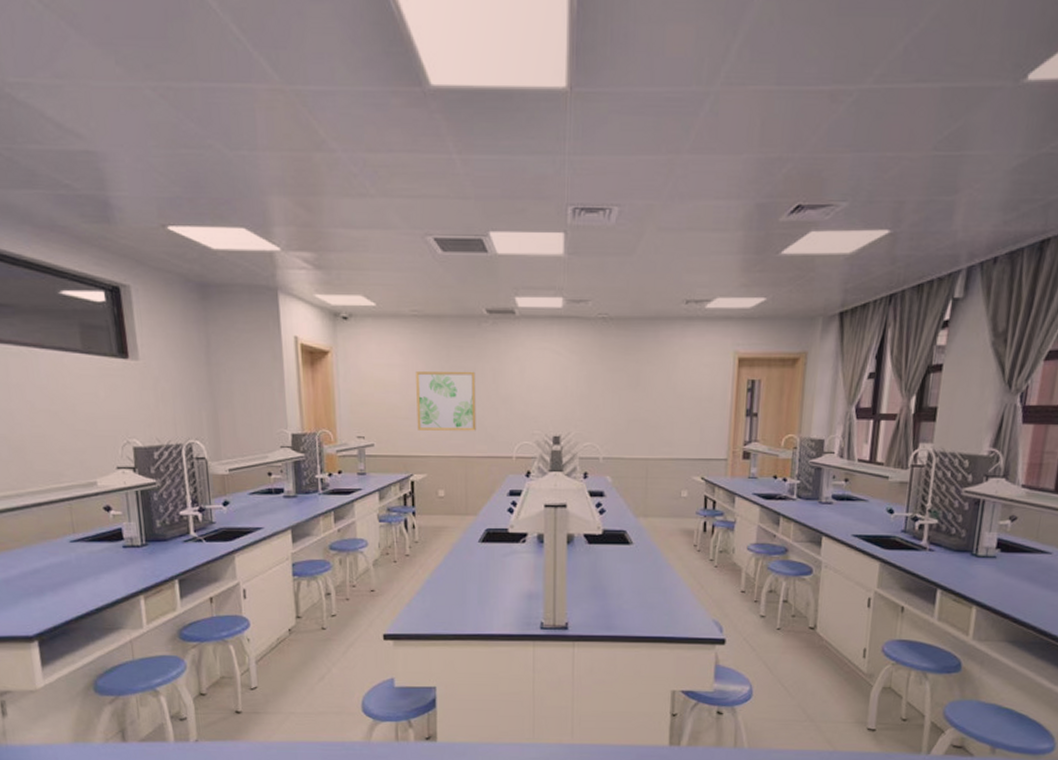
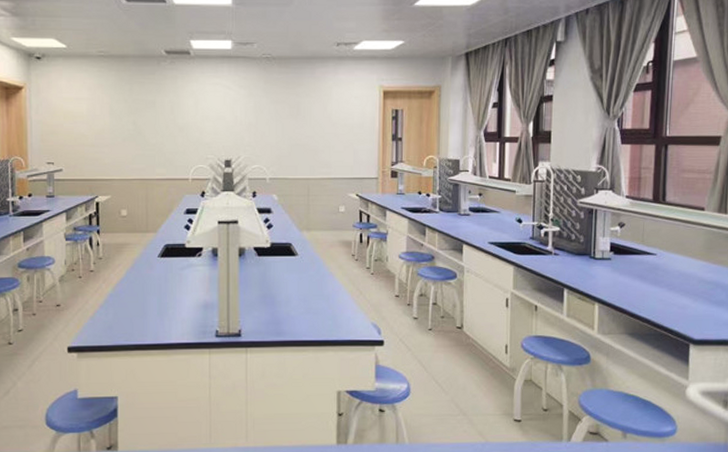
wall art: present [416,371,476,431] -> none [102,103,156,156]

